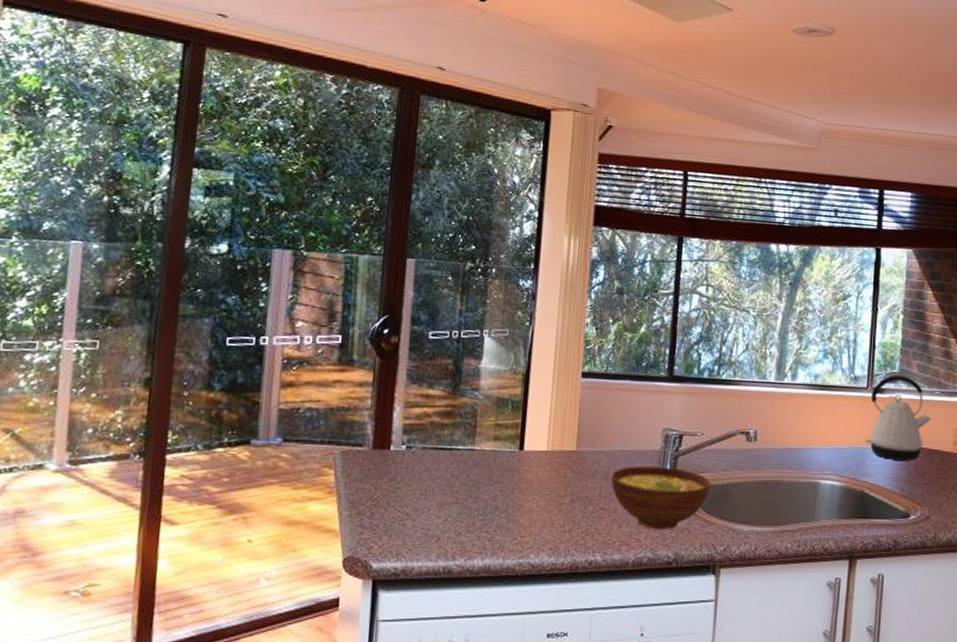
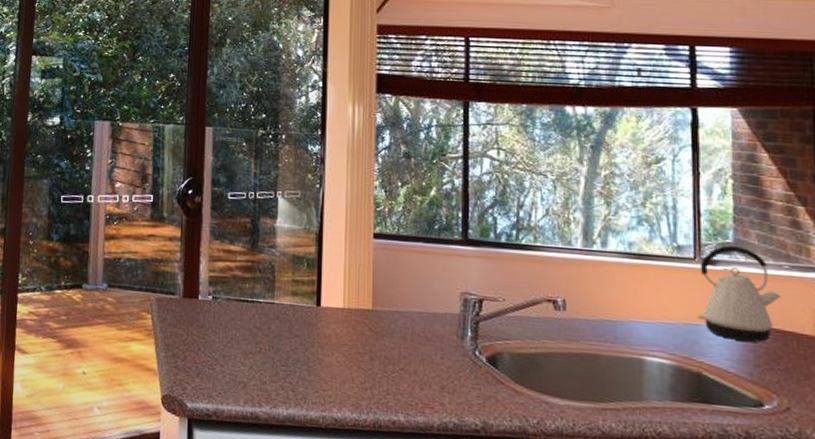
bowl: present [611,465,711,529] -> none [409,328,518,396]

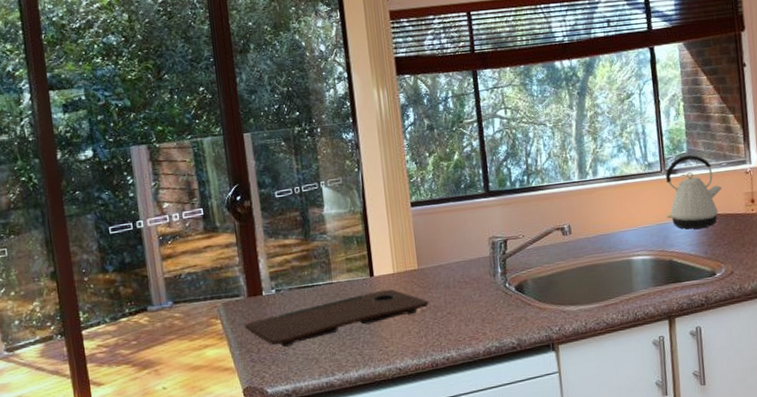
cutting board: none [175,323,380,362] -> present [244,289,429,347]

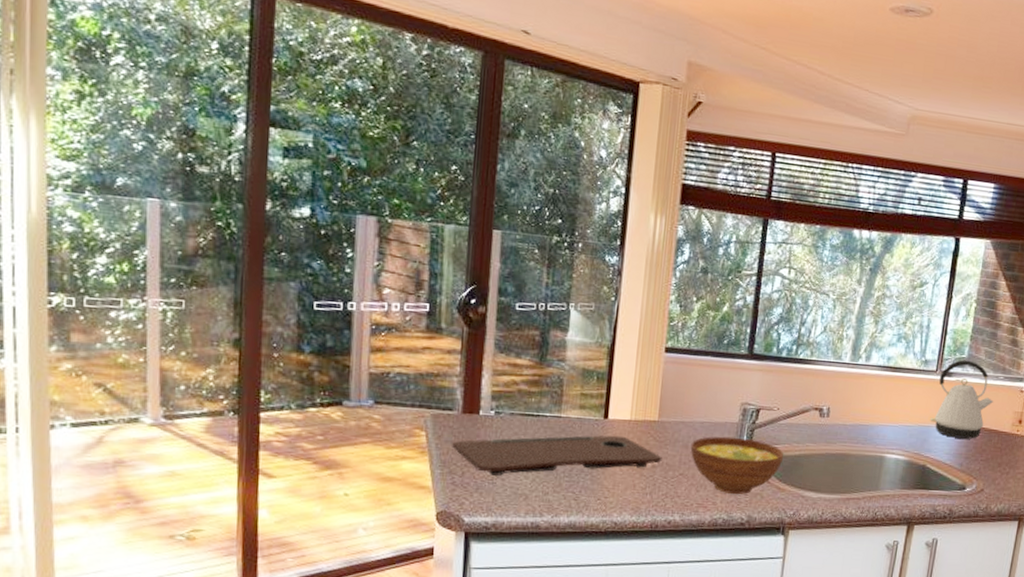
bowl: none [451,268,539,323] -> present [690,436,784,494]

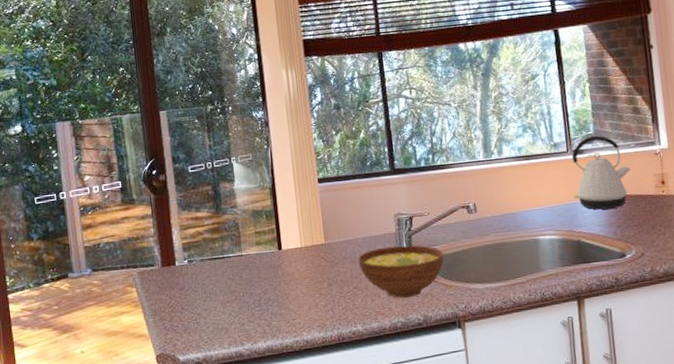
cutting board: present [452,435,662,476] -> none [158,262,336,316]

